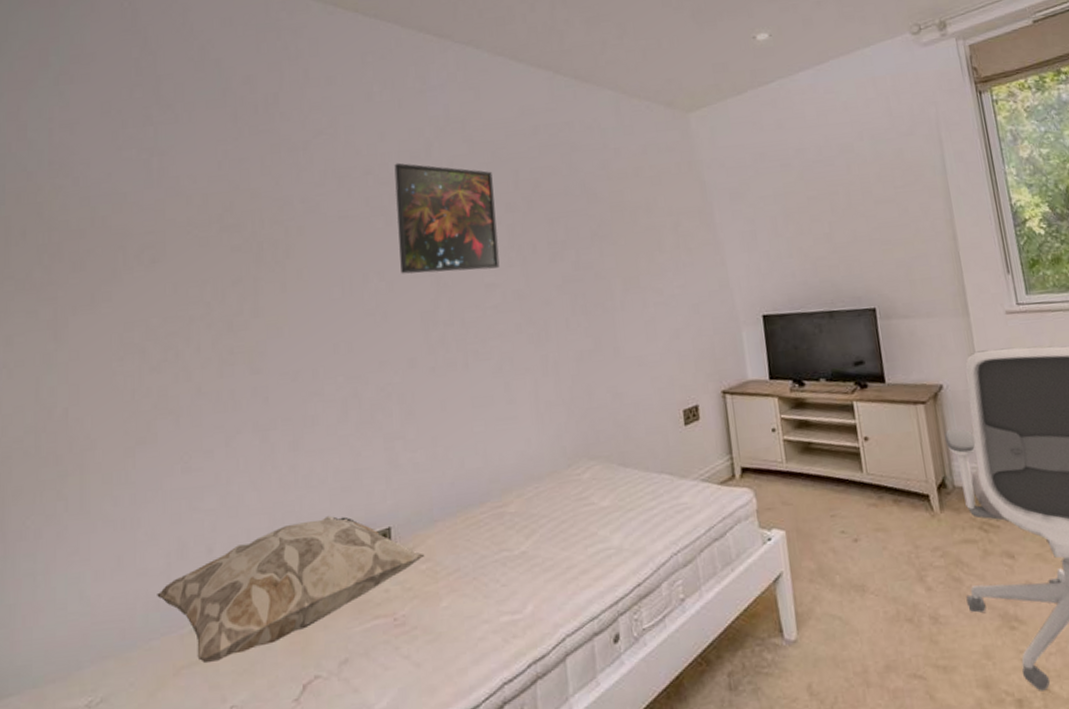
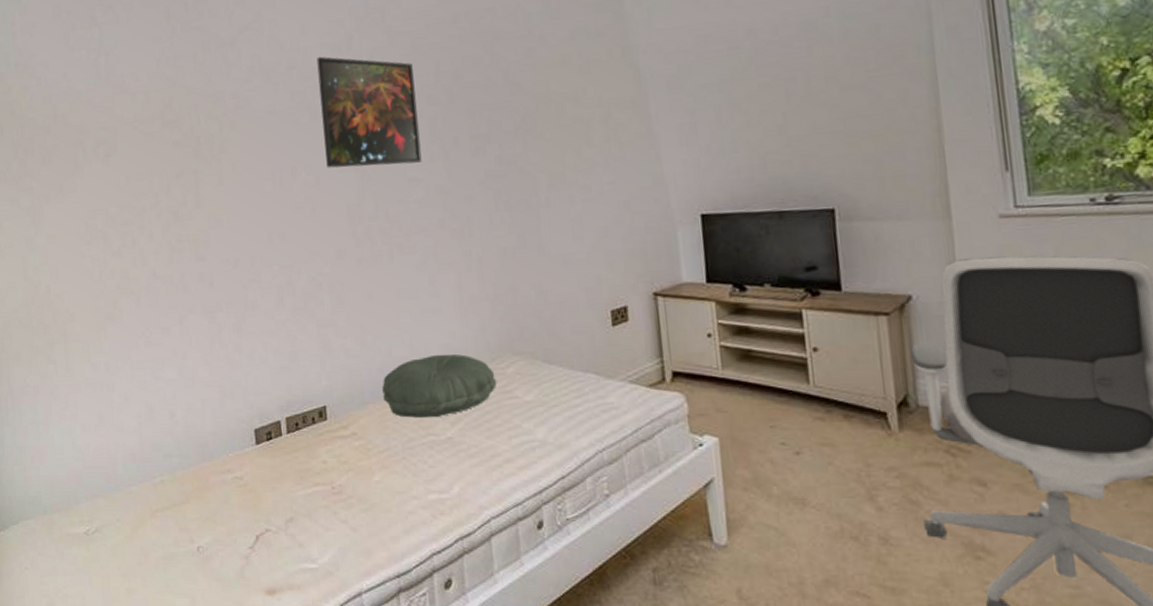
decorative pillow: present [157,515,423,664] -> none [132,391,356,509]
pillow: none [453,462,573,534] -> present [382,354,497,419]

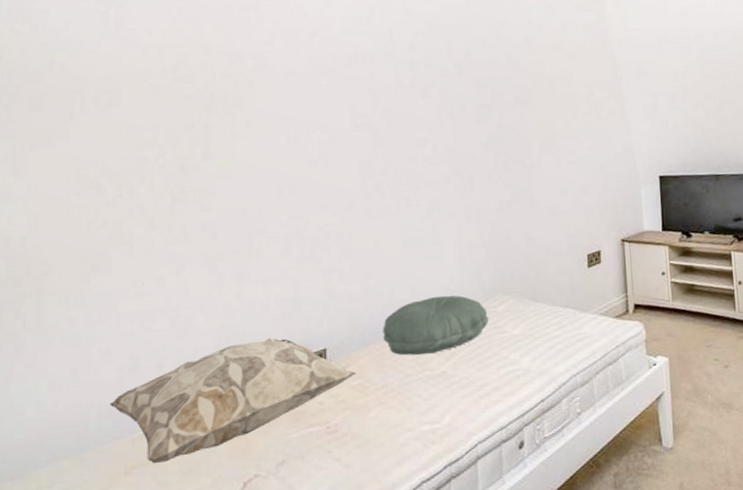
decorative pillow: none [132,391,356,509] -> present [110,337,355,464]
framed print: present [316,56,422,168] -> none [339,27,432,127]

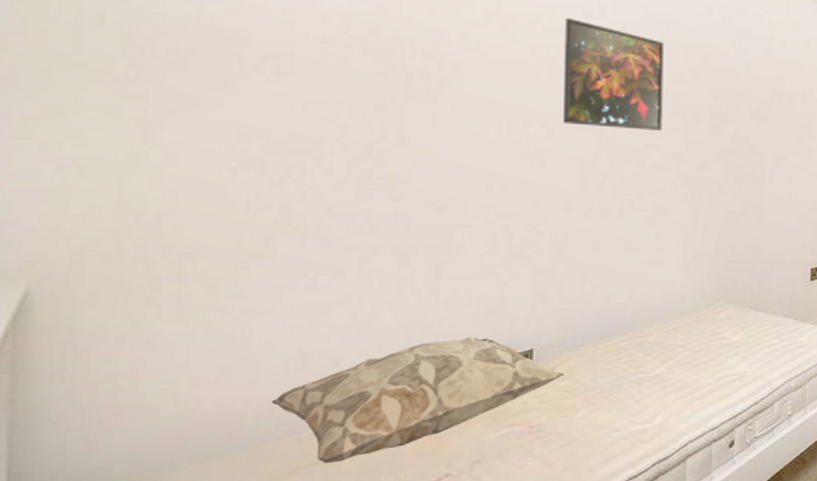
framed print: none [339,27,432,127] -> present [563,17,664,131]
pillow: present [383,295,489,356] -> none [596,301,709,359]

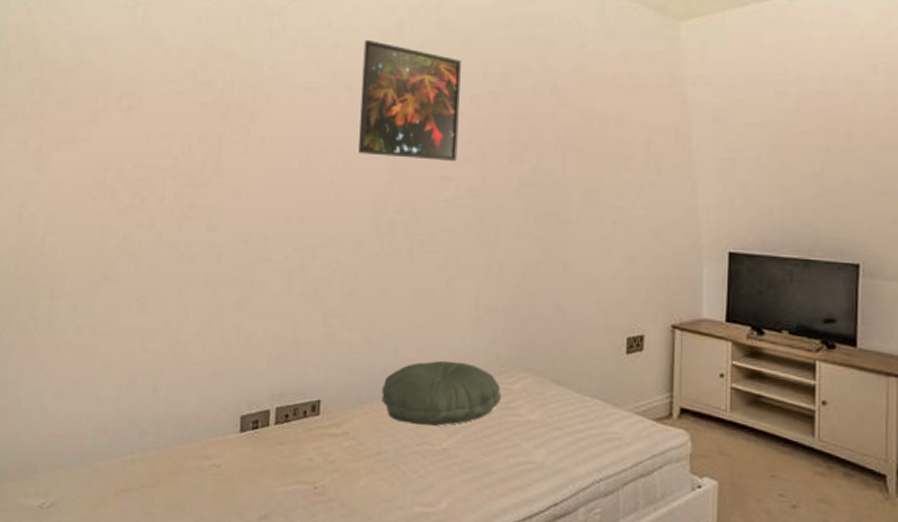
decorative pillow: present [271,336,563,464] -> none [106,378,348,492]
pillow: none [596,301,709,359] -> present [382,360,502,426]

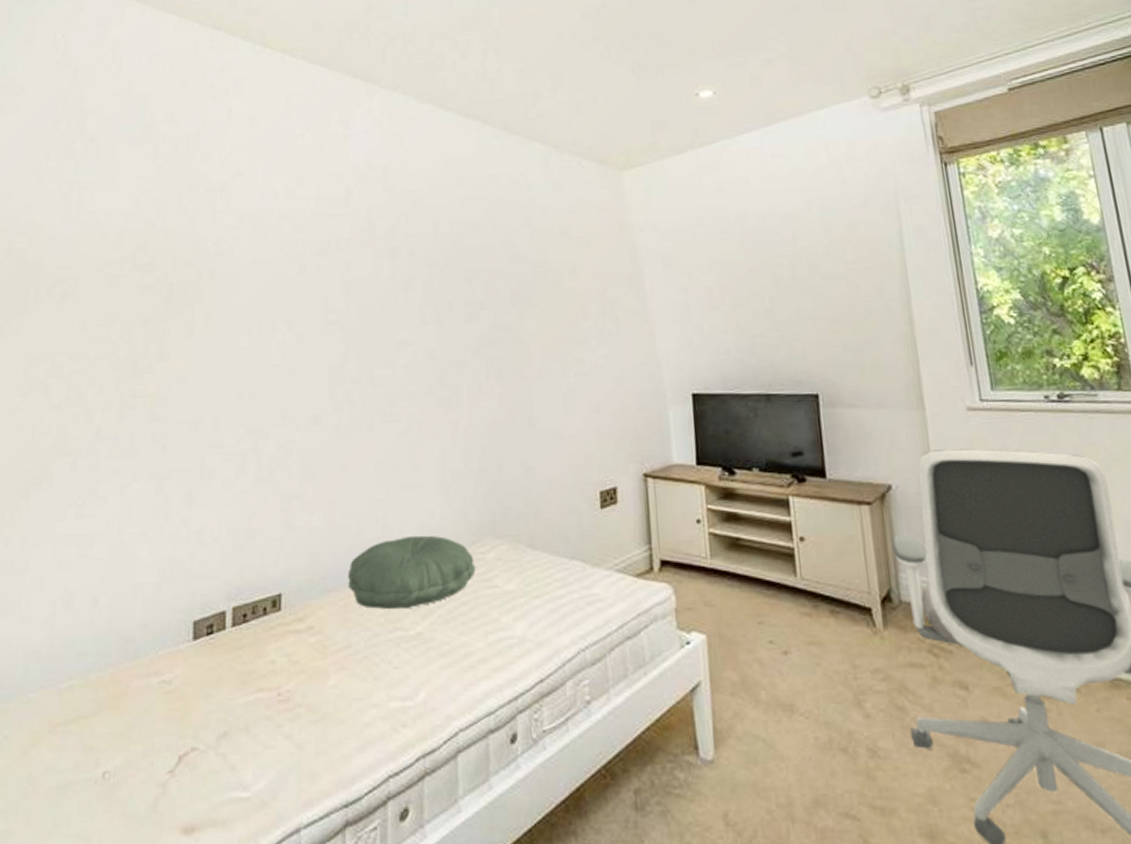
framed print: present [358,39,461,161] -> none [311,209,413,326]

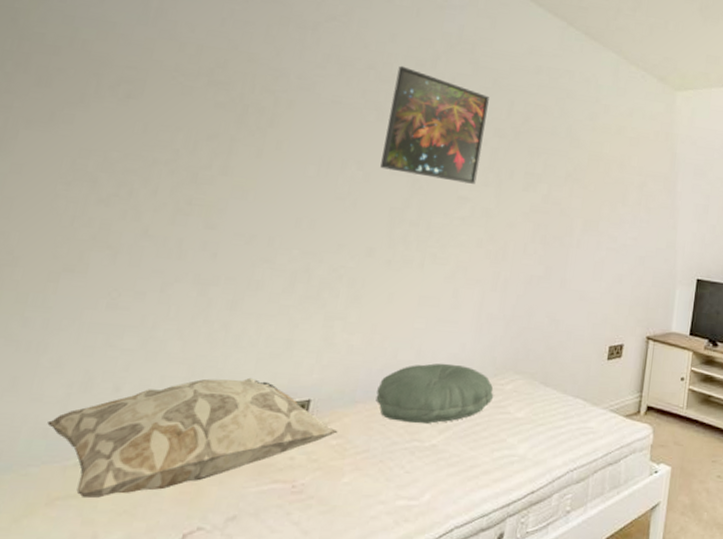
decorative pillow: none [39,575,313,723] -> present [47,377,337,499]
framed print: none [311,209,413,326] -> present [380,65,489,184]

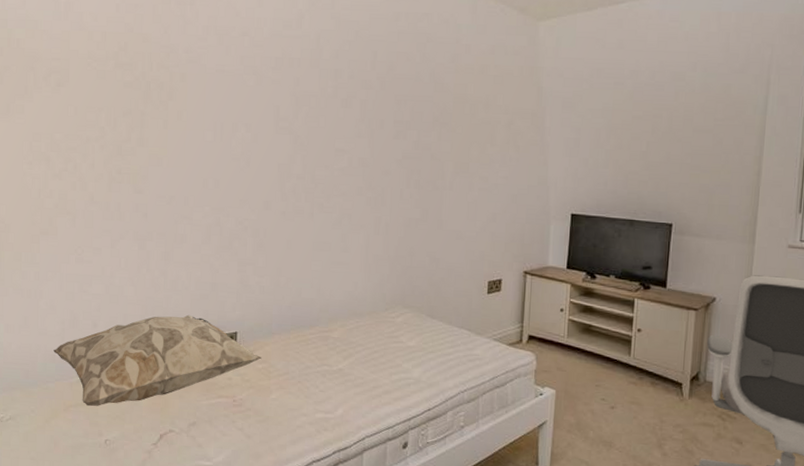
pillow: present [375,363,494,424] -> none [288,299,387,351]
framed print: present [380,65,489,184] -> none [265,29,353,136]

